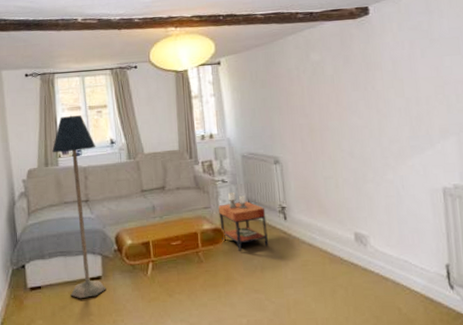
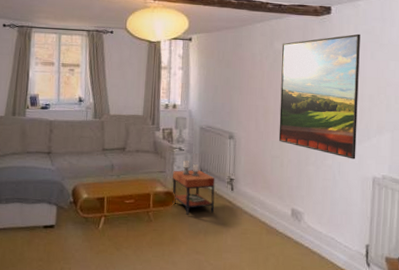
floor lamp: present [52,115,106,299] -> none [21,69,64,245]
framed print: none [319,31,420,171] -> present [278,33,360,160]

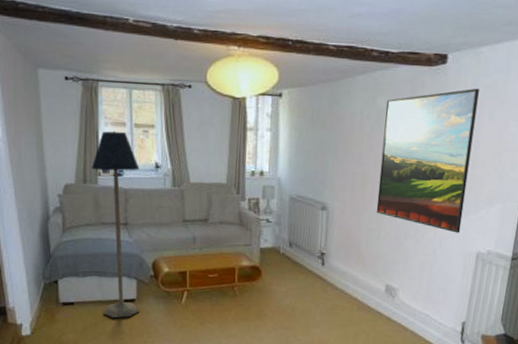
floor lamp: none [21,69,64,245] -> present [92,131,139,318]
side table: present [172,160,215,215] -> none [259,233,305,290]

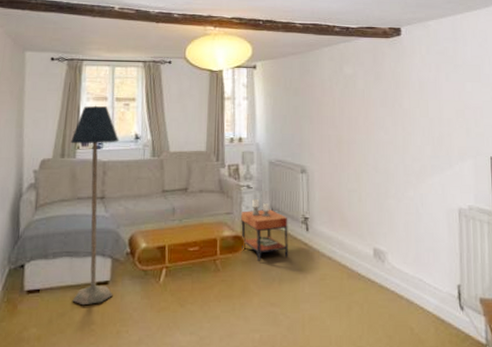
side table: none [259,233,305,290] -> present [241,199,288,261]
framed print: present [376,88,480,233] -> none [352,55,439,190]

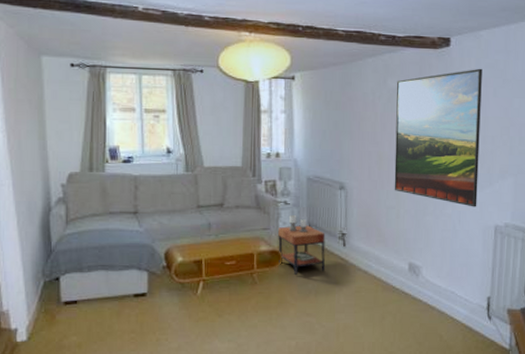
floor lamp: present [71,105,119,306] -> none [98,116,151,316]
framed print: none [352,55,439,190] -> present [394,68,482,207]

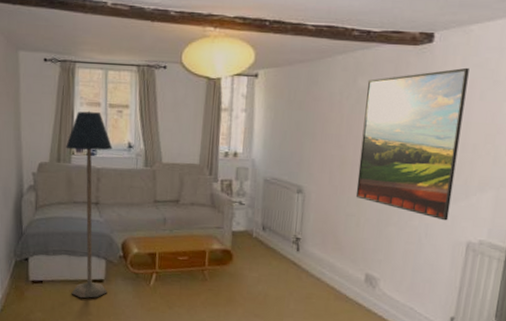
floor lamp: none [98,116,151,316] -> present [66,111,113,299]
side table: present [278,215,326,275] -> none [230,216,279,275]

